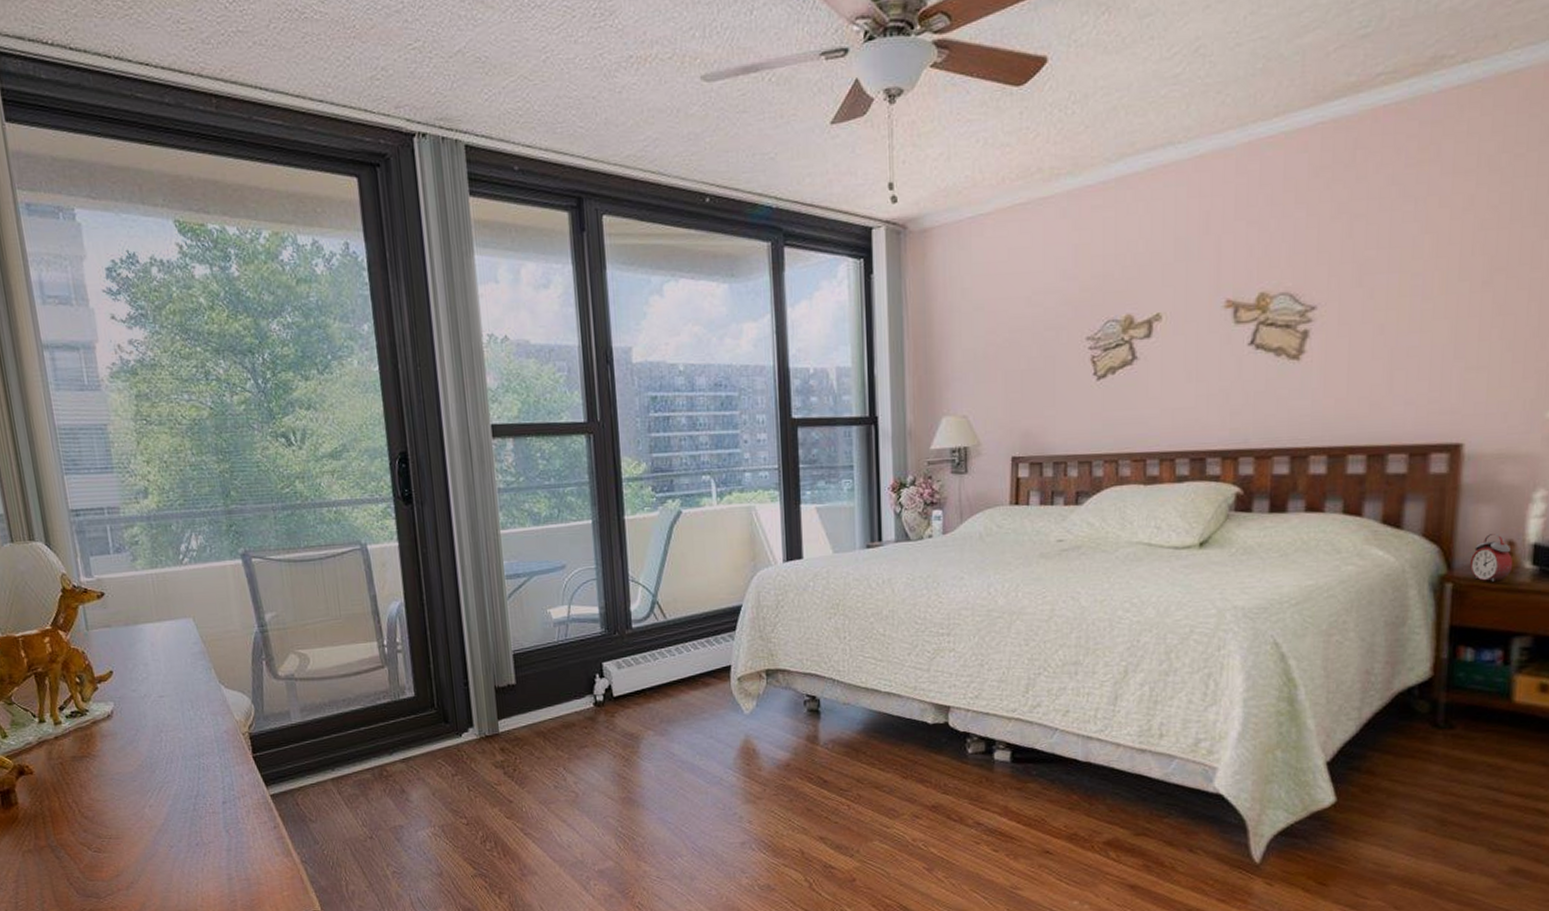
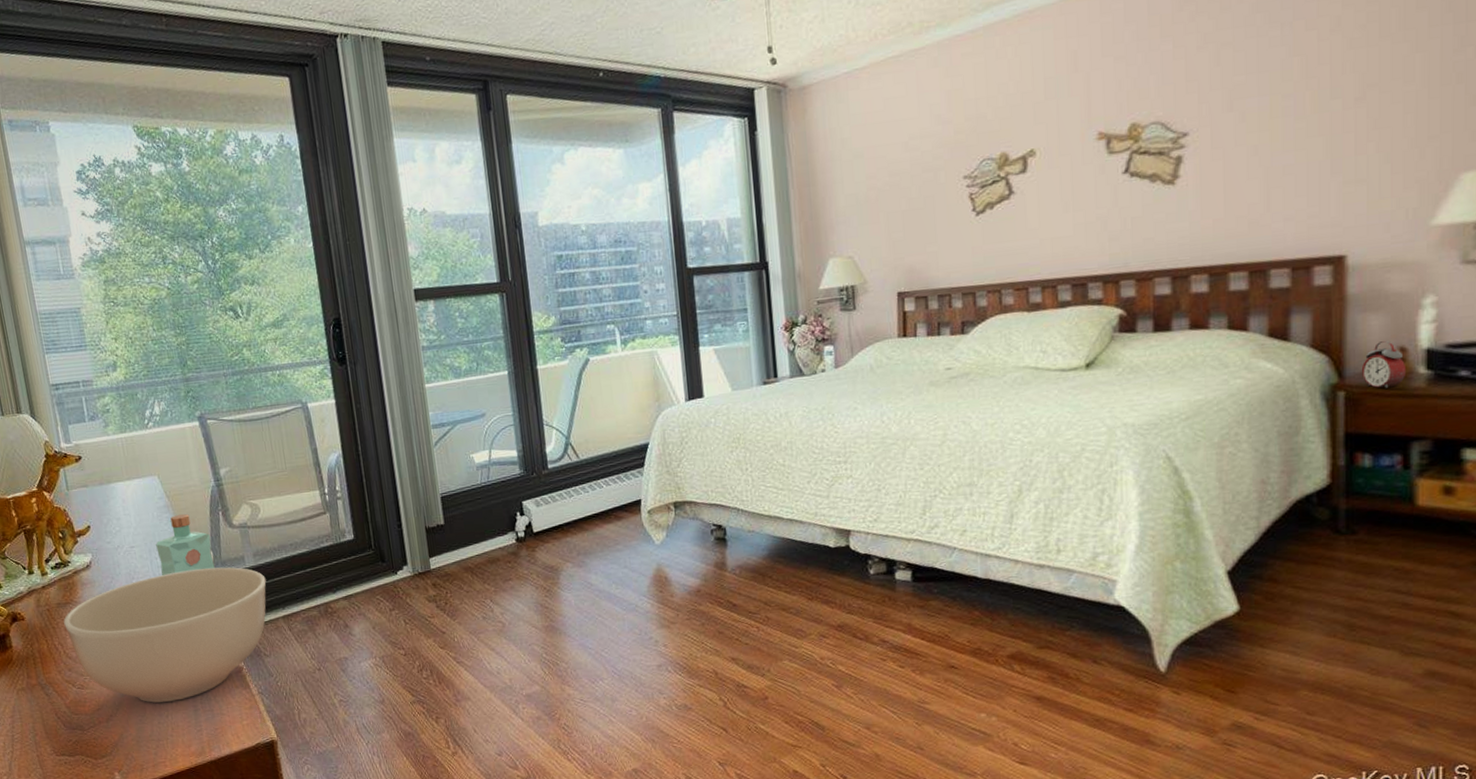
bowl: none [79,722,314,870] -> present [63,567,266,703]
perfume: none [188,661,256,730] -> present [156,513,215,576]

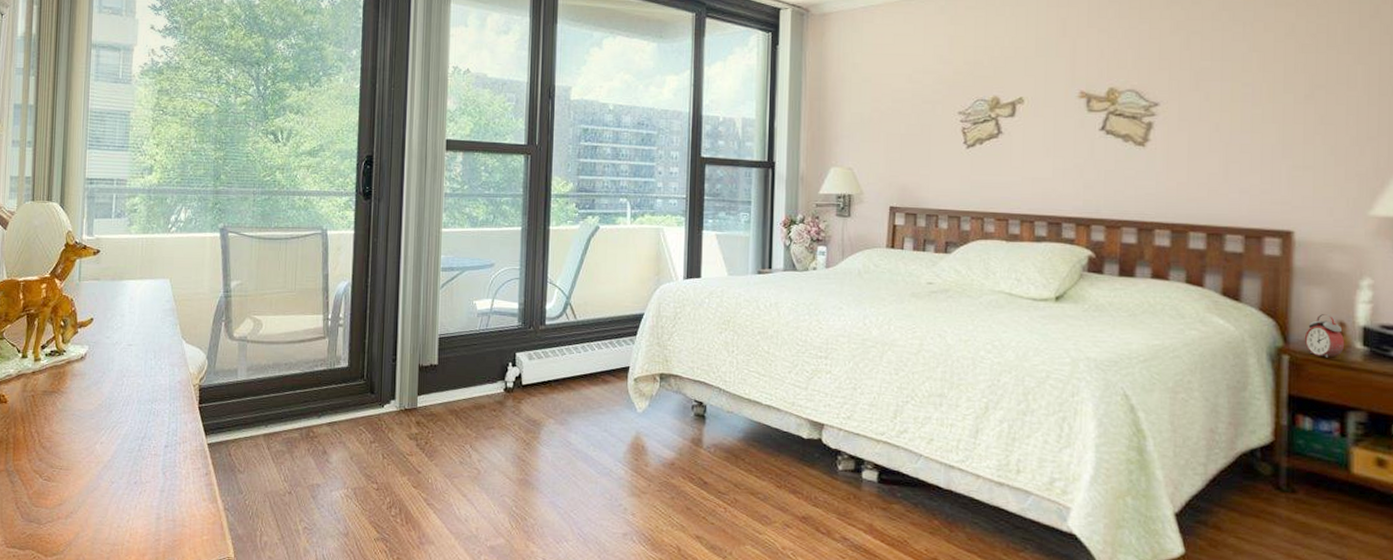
bowl: present [63,567,266,703] -> none [45,375,255,506]
perfume: present [156,513,215,576] -> none [152,319,208,378]

